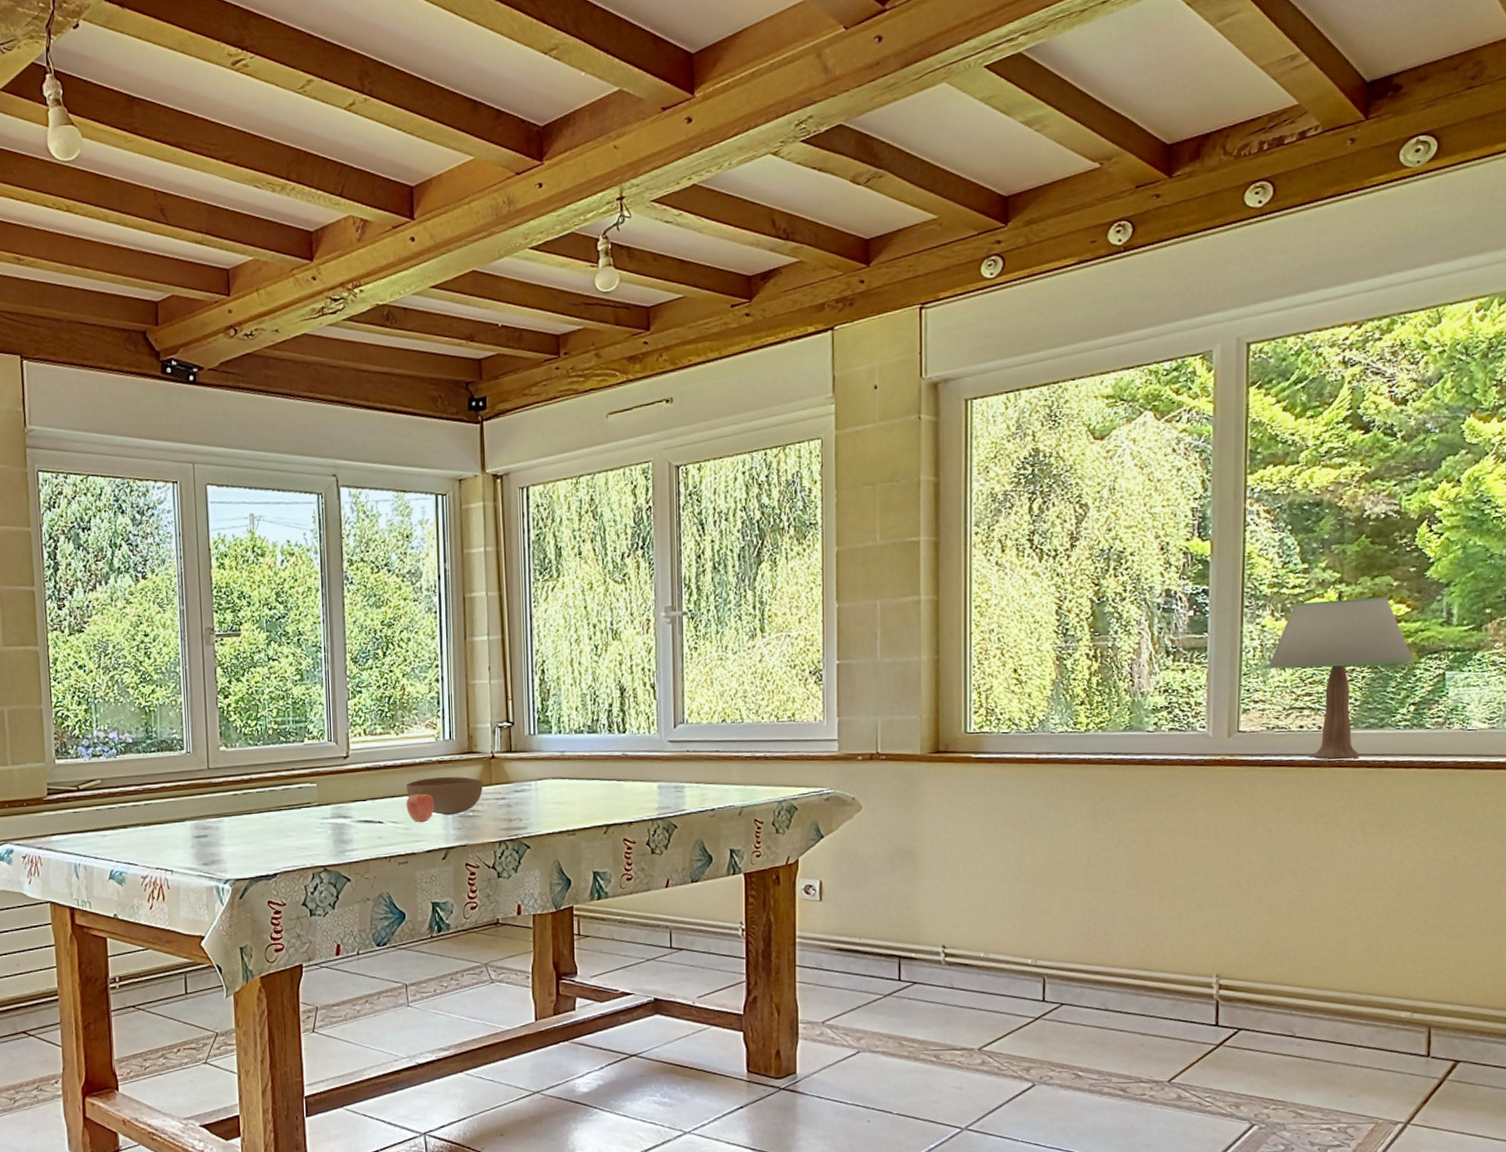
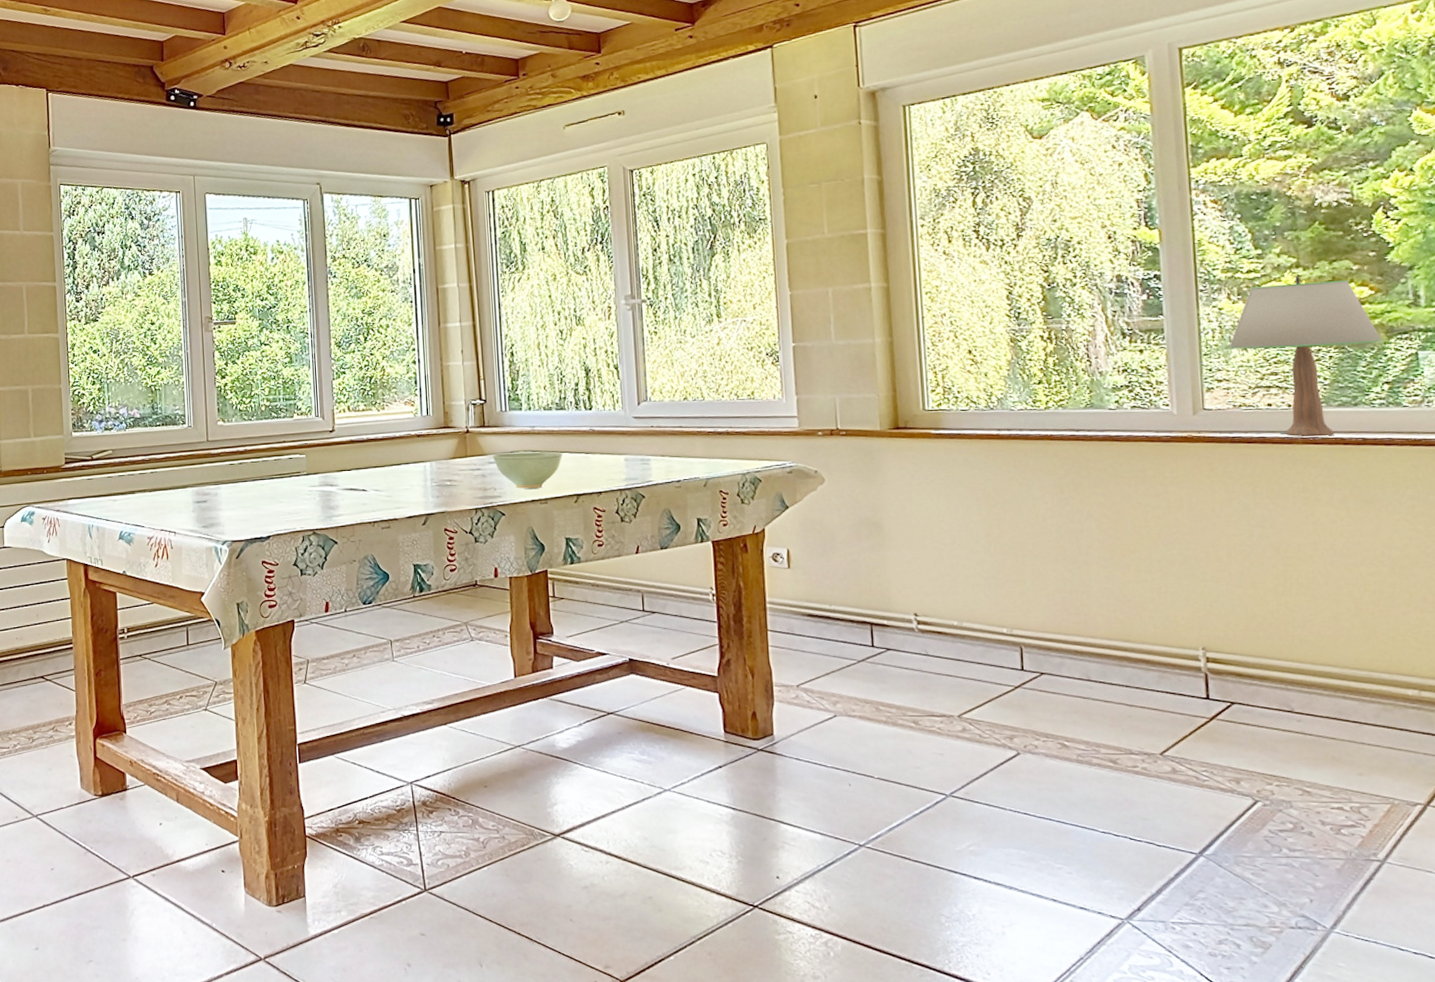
fruit: present [406,787,435,823] -> none [388,459,415,491]
bowl: present [407,776,484,816] -> none [388,449,460,485]
bowl: none [519,778,594,819] -> present [492,451,563,489]

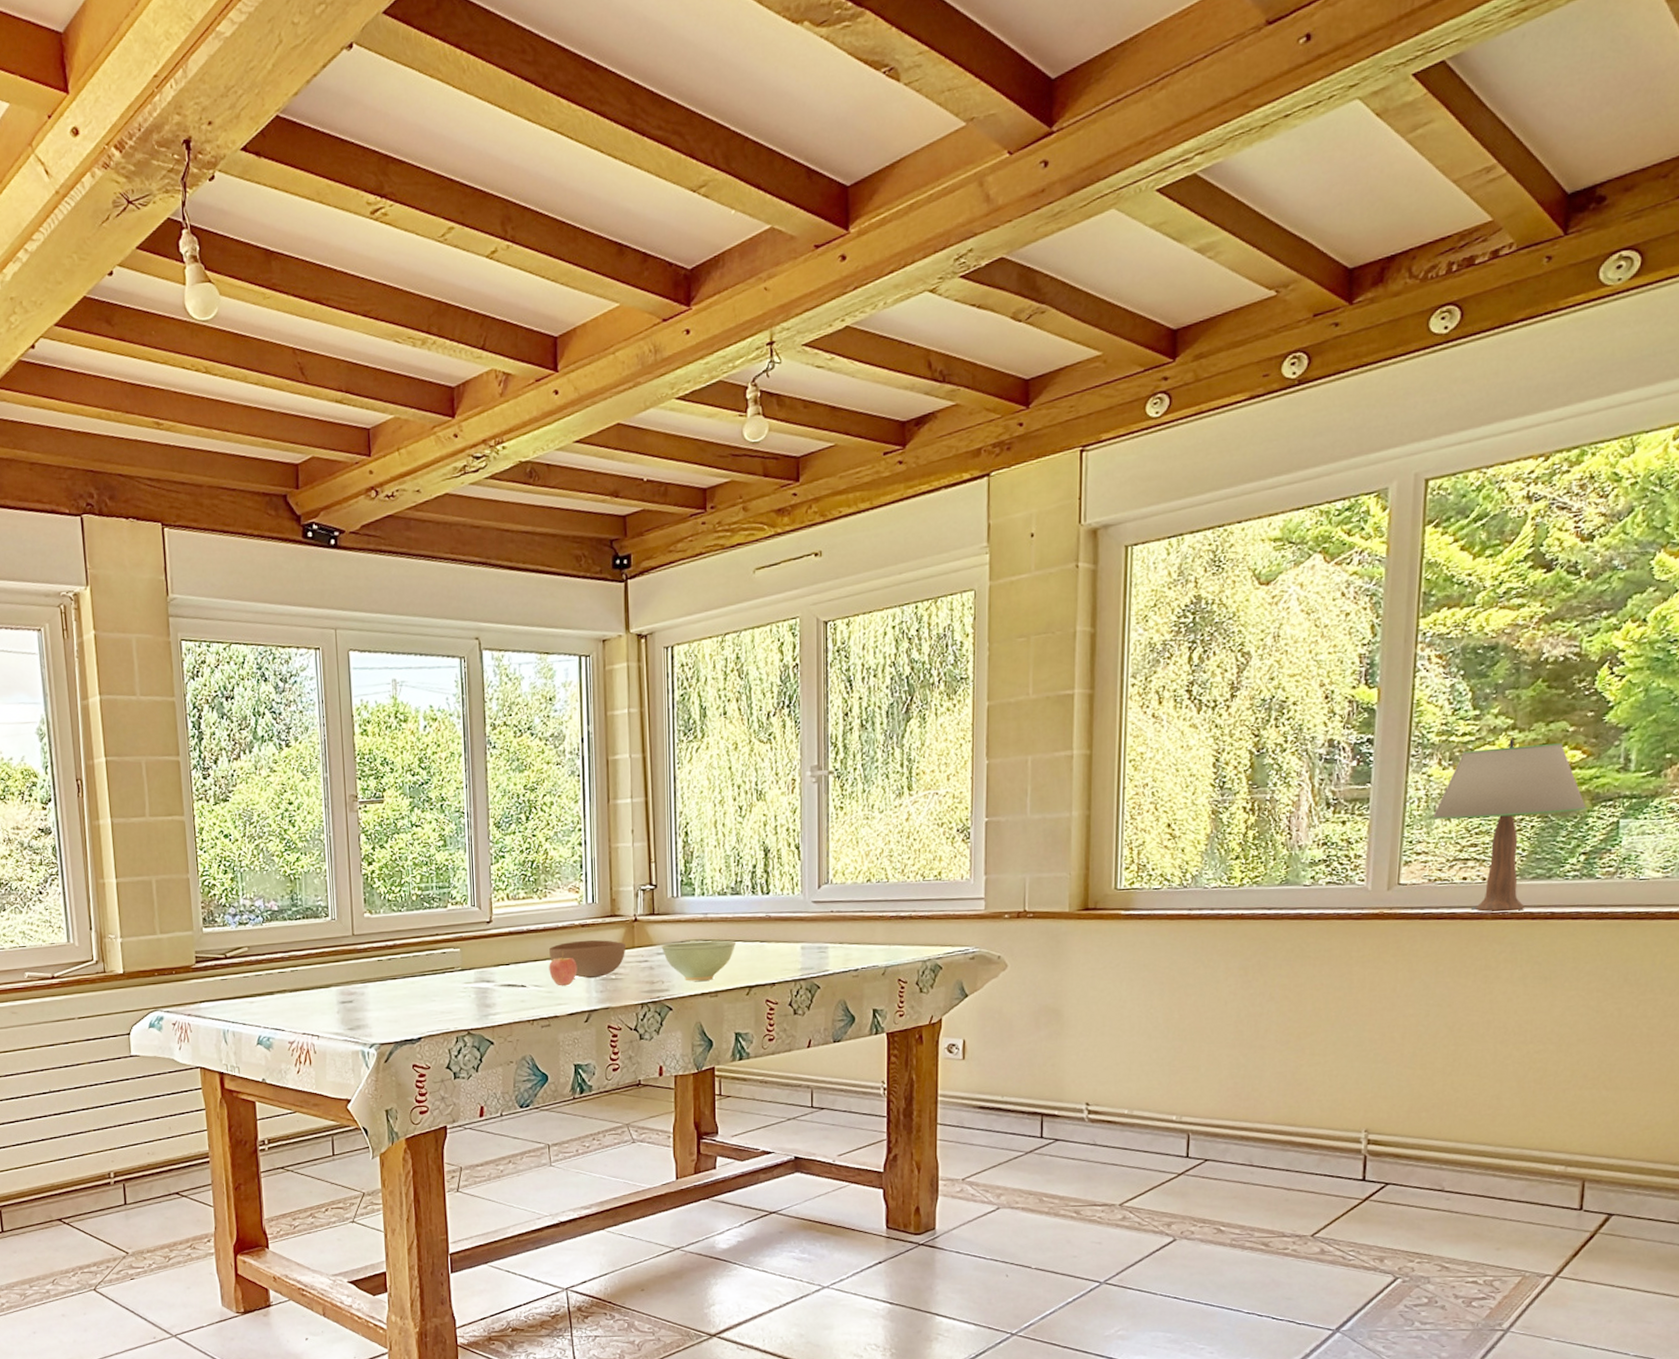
bowl: none [388,449,460,485] -> present [549,939,626,979]
fruit: none [388,459,415,491] -> present [549,951,577,987]

